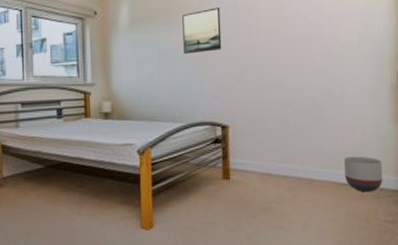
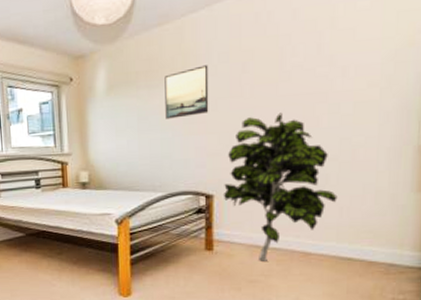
indoor plant: none [237,52,333,189] -> present [223,112,338,261]
planter: present [344,156,383,193] -> none [348,228,397,268]

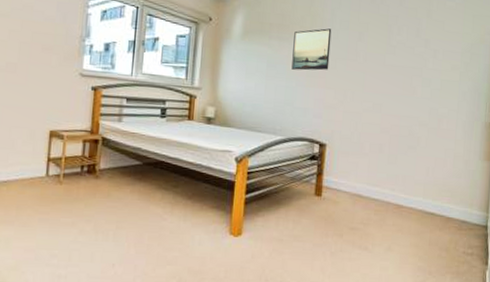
indoor plant: present [223,112,338,261] -> none [334,79,426,210]

